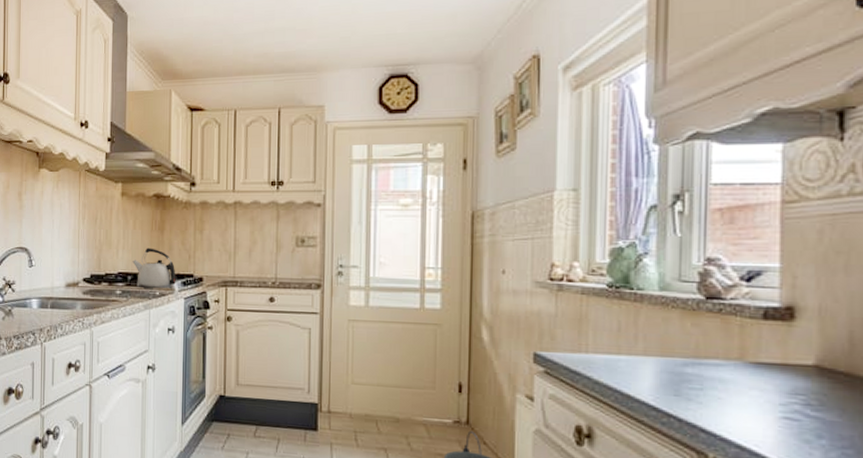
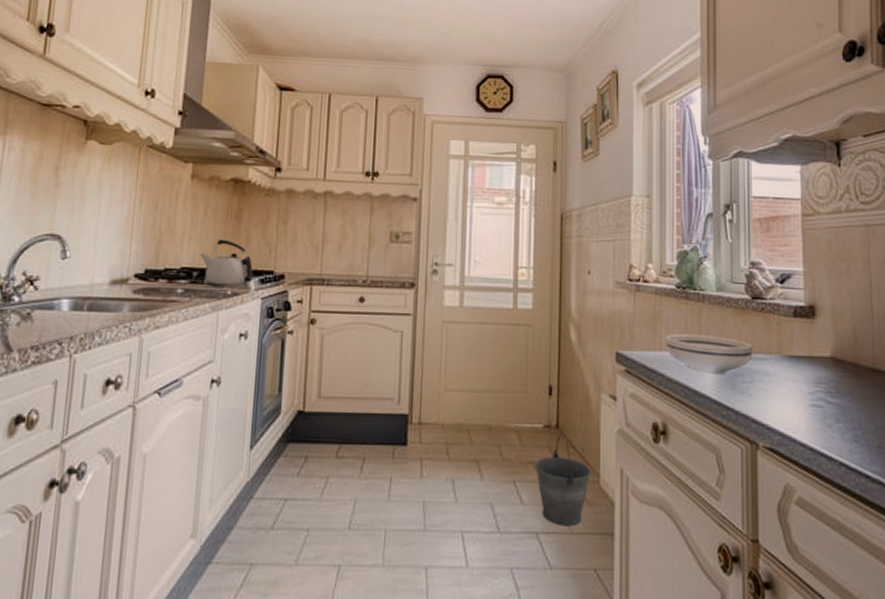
bowl: none [593,336,704,379] -> present [665,334,752,374]

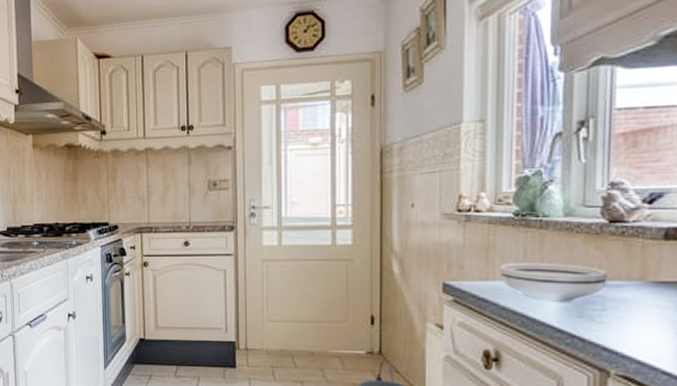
kettle: present [200,239,253,289] -> none [47,198,92,240]

